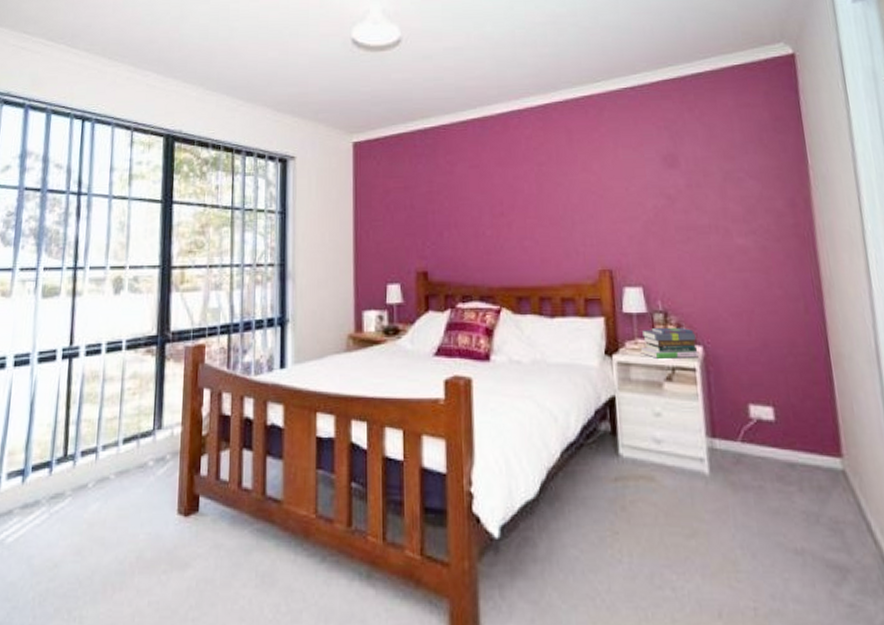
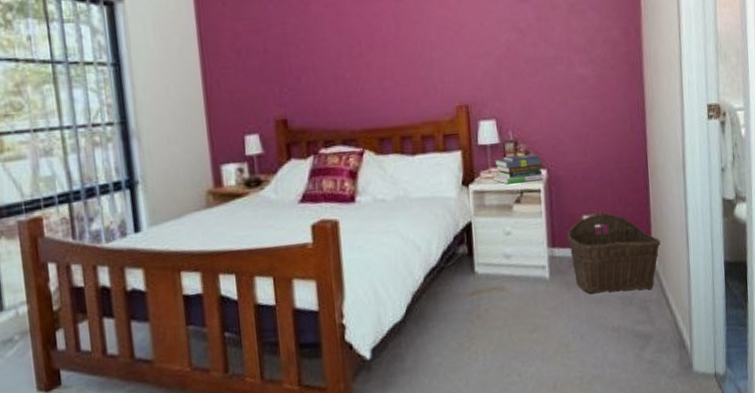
wicker basket: none [730,404,853,507] -> present [567,213,660,294]

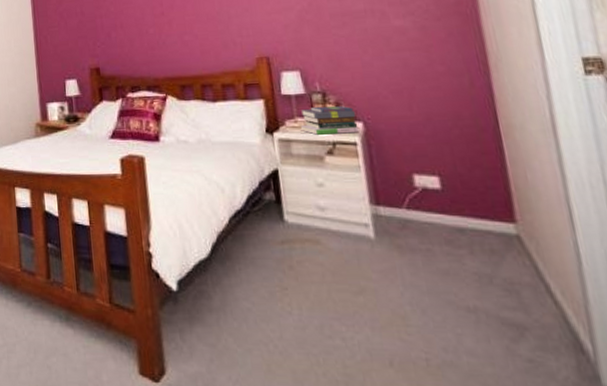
wicker basket: present [567,213,660,294] -> none [394,173,528,269]

